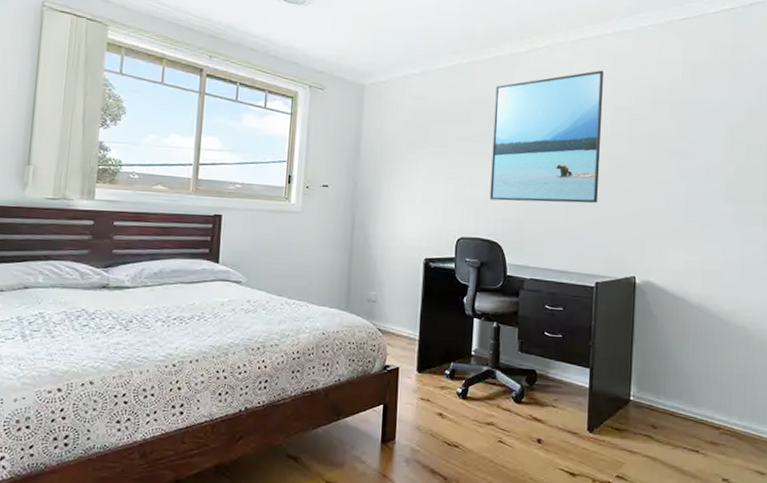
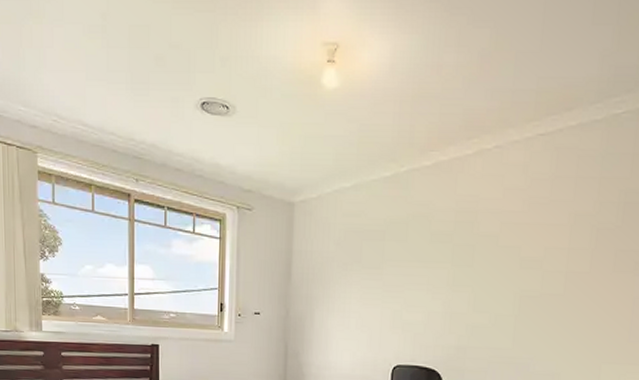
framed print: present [490,70,603,203] -> none [428,171,564,327]

